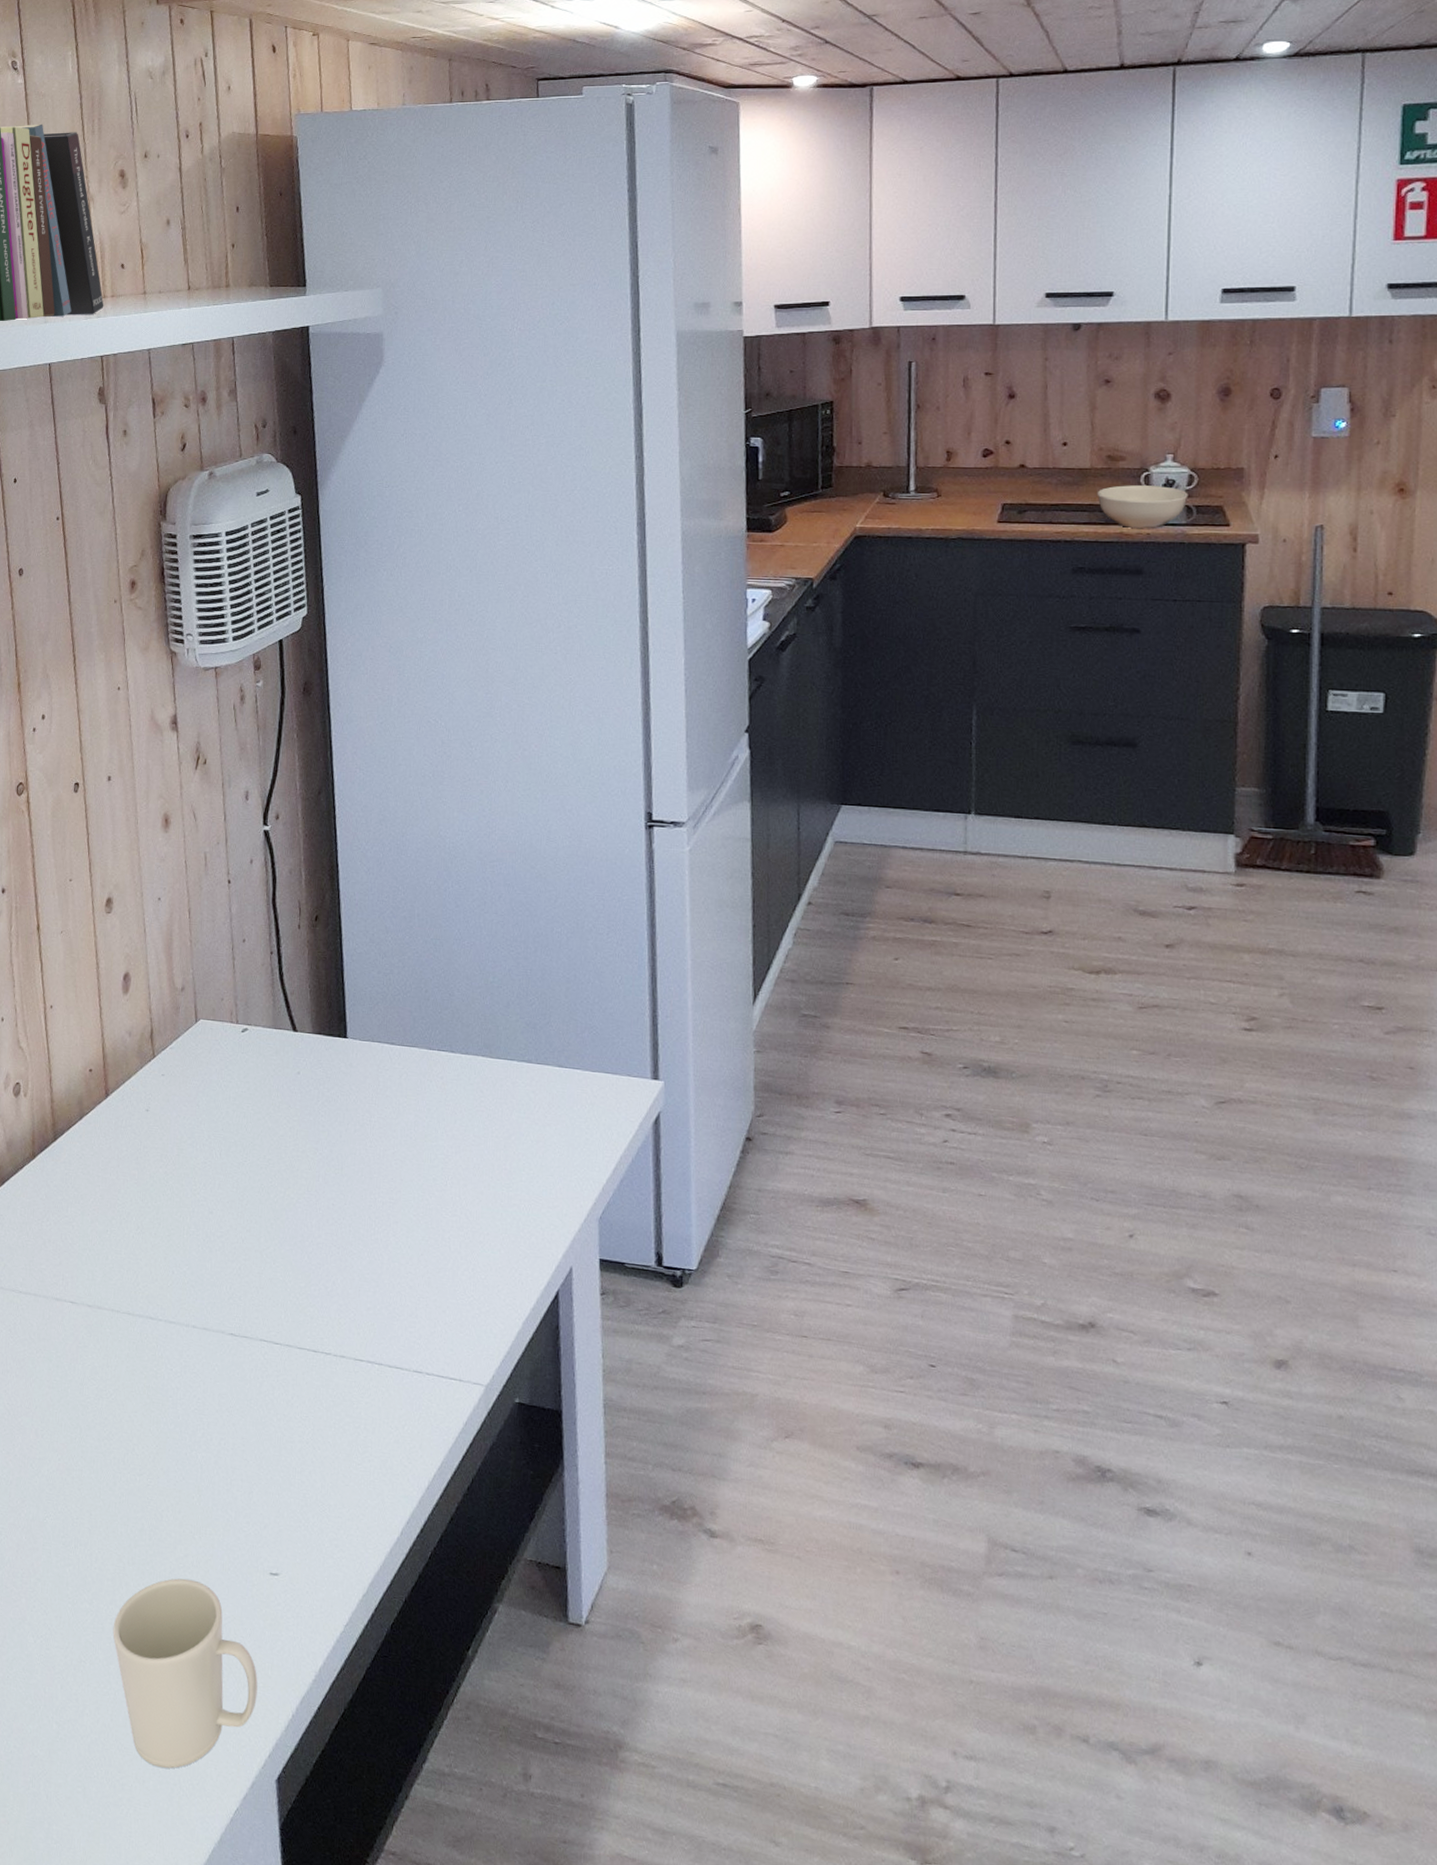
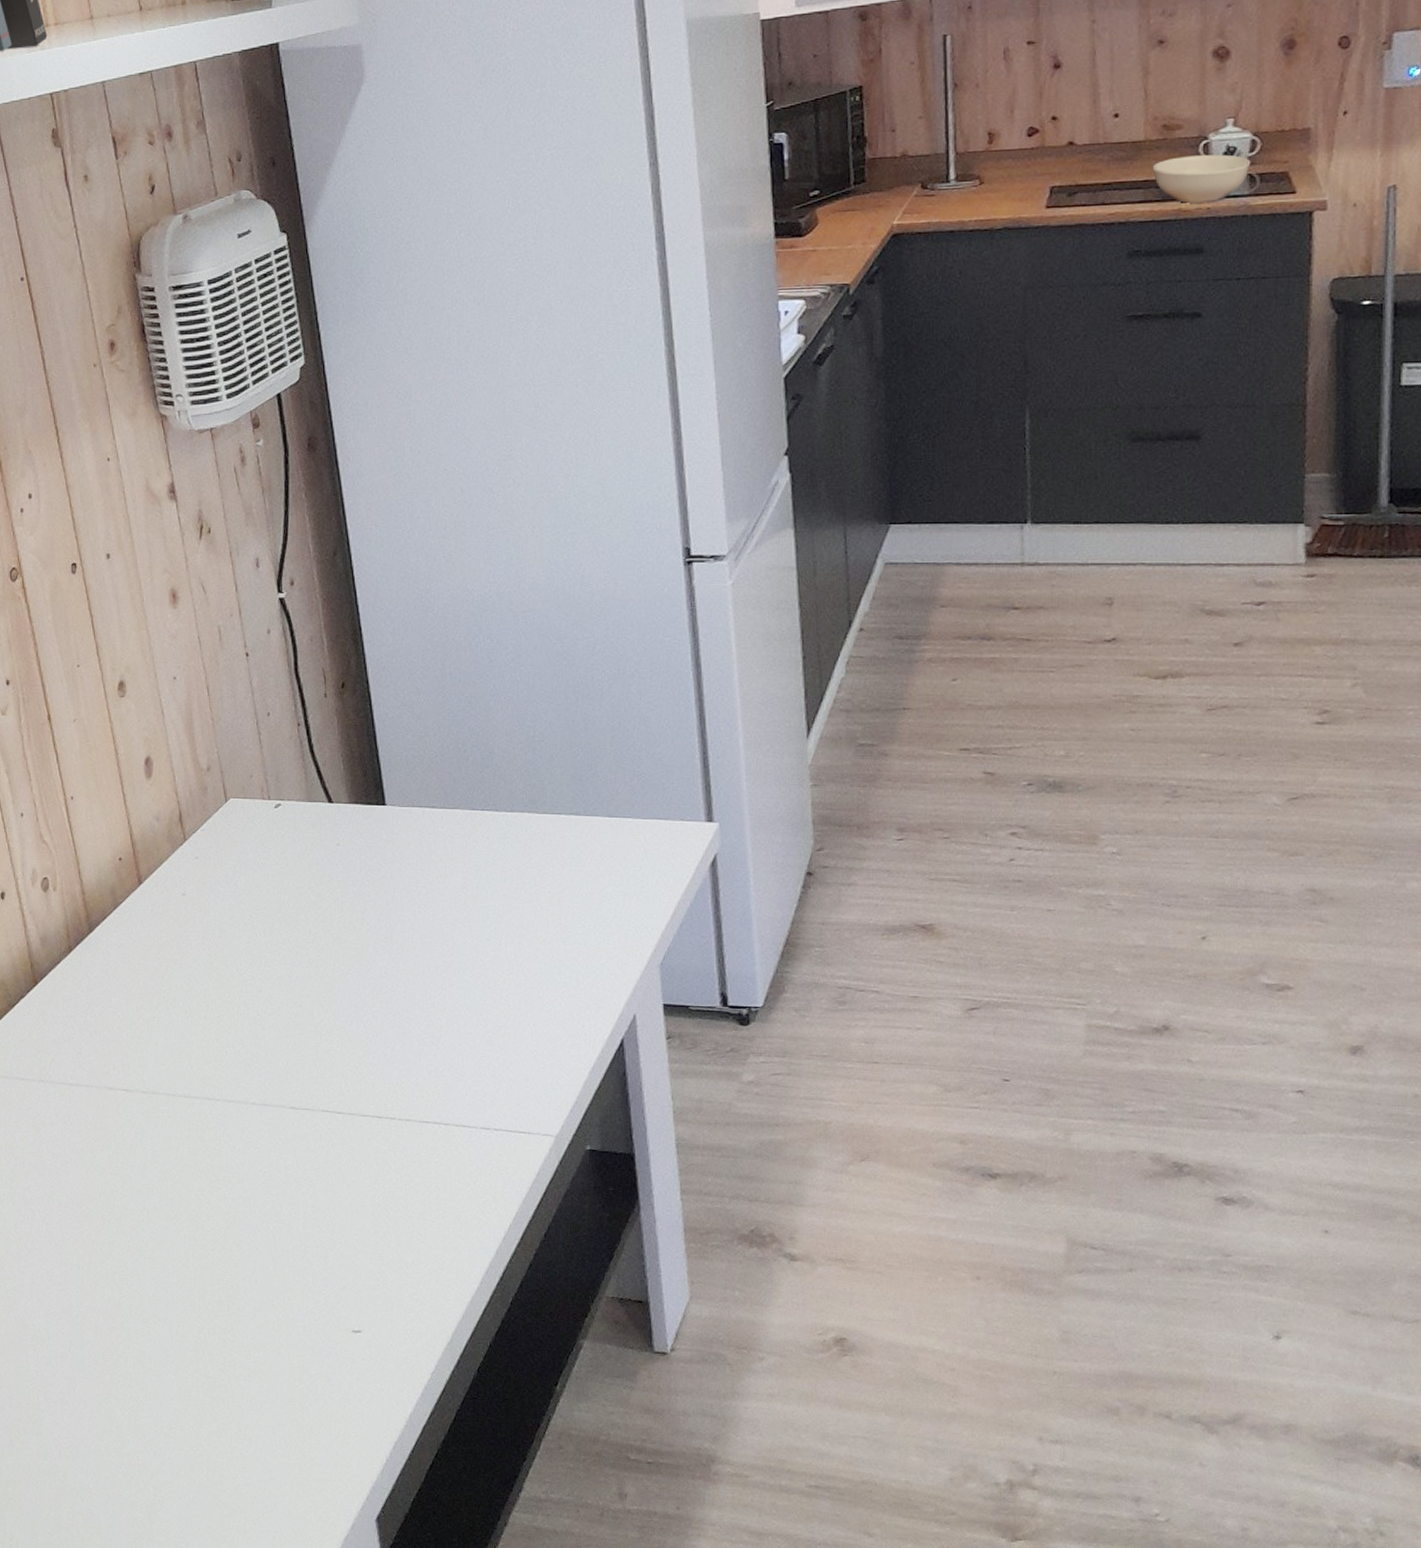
mug: present [112,1578,258,1769] -> none [200,1343,350,1519]

